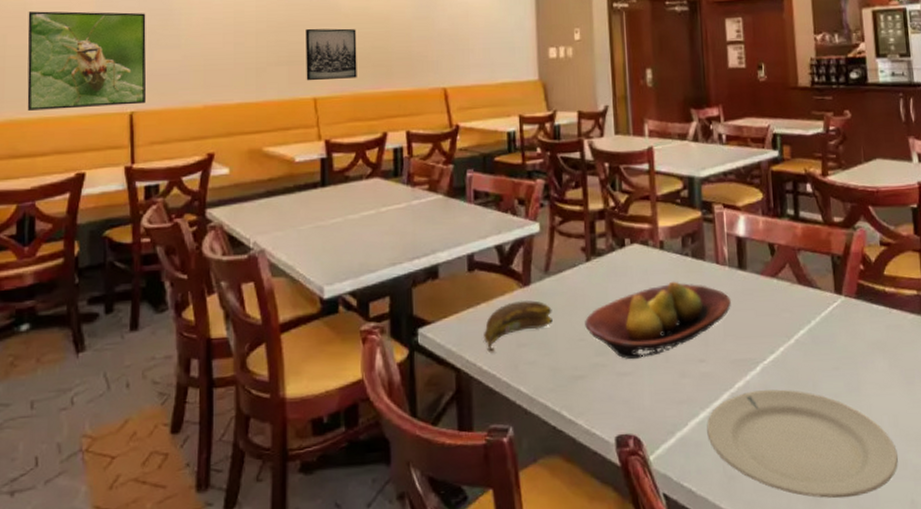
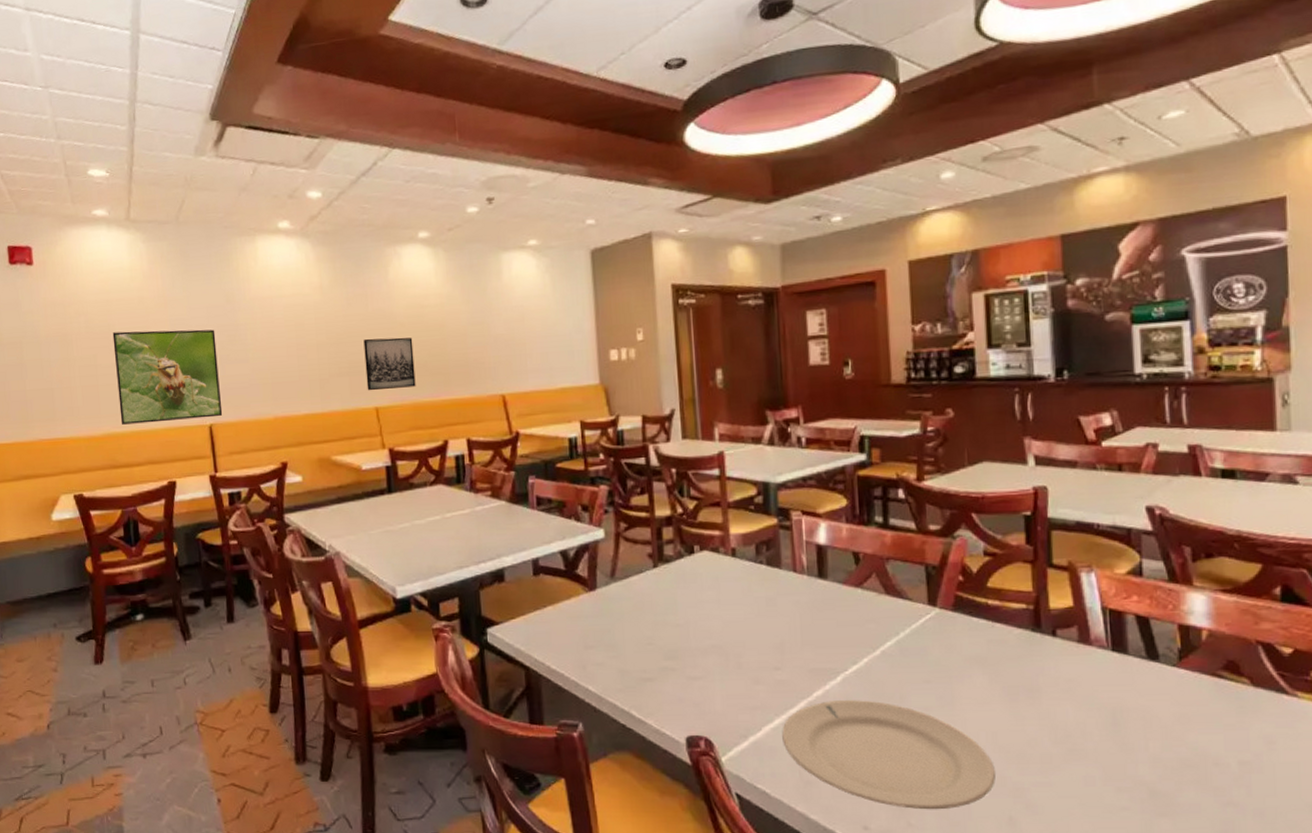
banana: present [484,300,553,354] -> none [551,604,620,654]
fruit bowl: present [585,281,732,360] -> none [653,589,811,665]

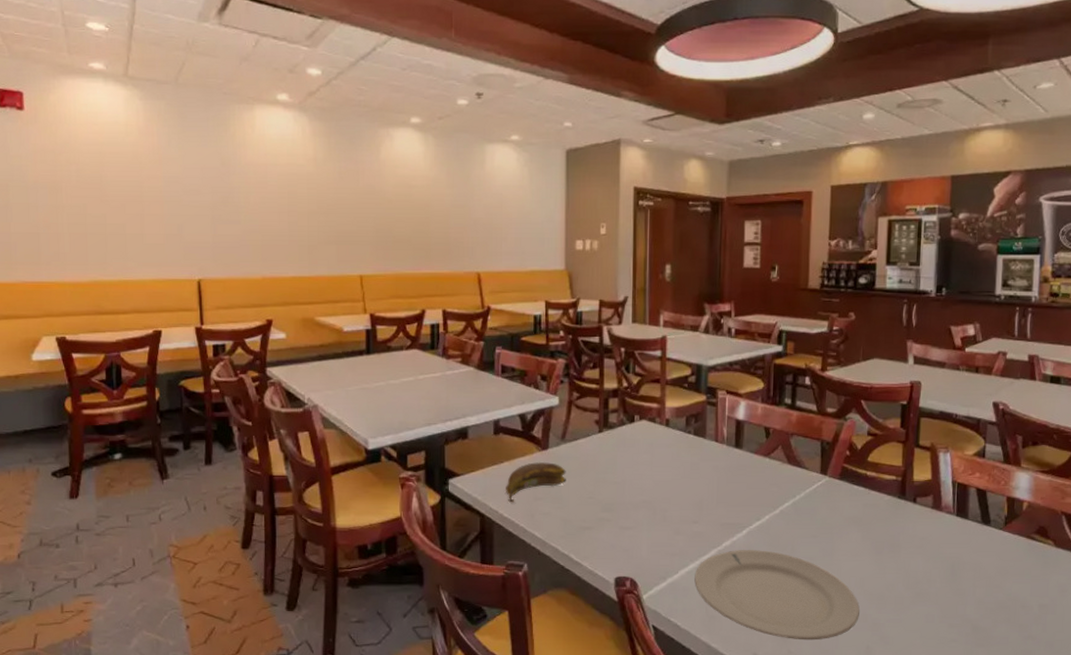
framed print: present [112,329,223,425] -> none [104,184,212,274]
wall art: present [363,337,416,391] -> none [353,211,399,260]
banana: none [551,604,620,654] -> present [506,461,566,504]

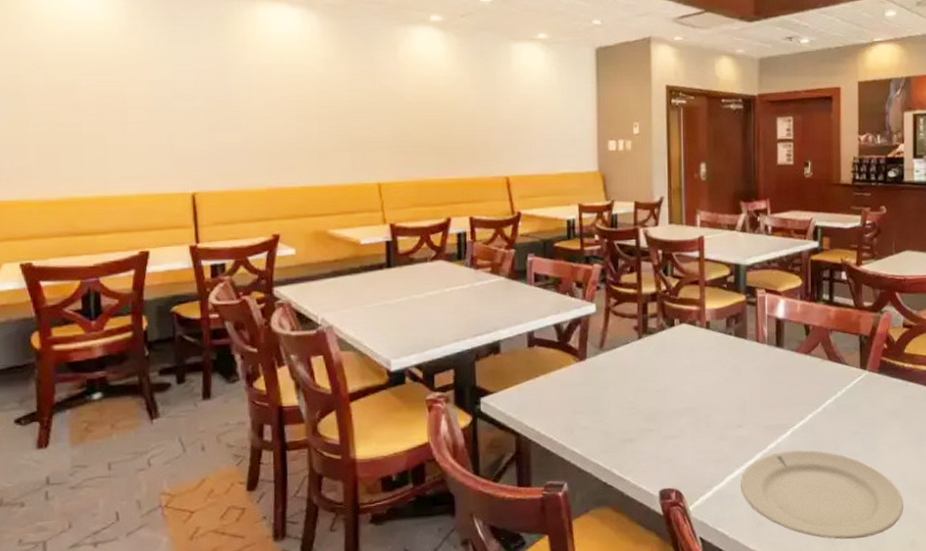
banana: present [506,461,566,504] -> none [542,373,606,420]

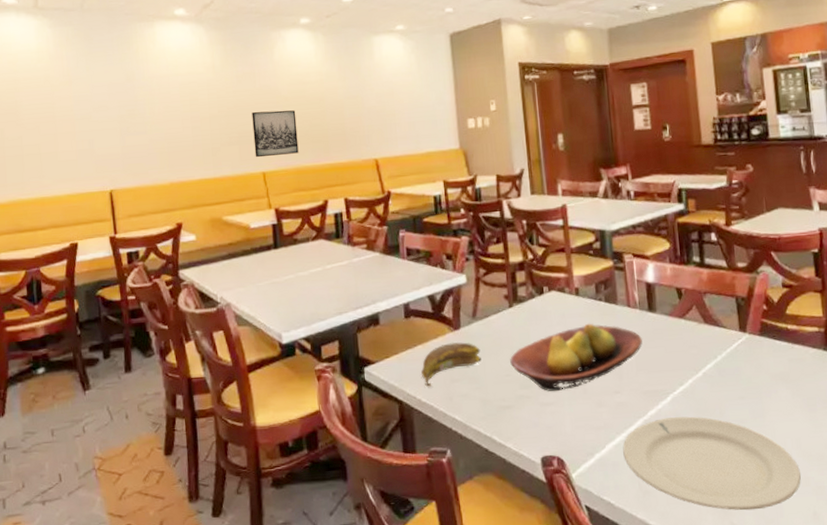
wall art: none [368,115,421,167] -> present [252,110,299,158]
banana: none [542,373,606,420] -> present [421,342,481,388]
fruit bowl: none [635,357,769,425] -> present [510,323,643,392]

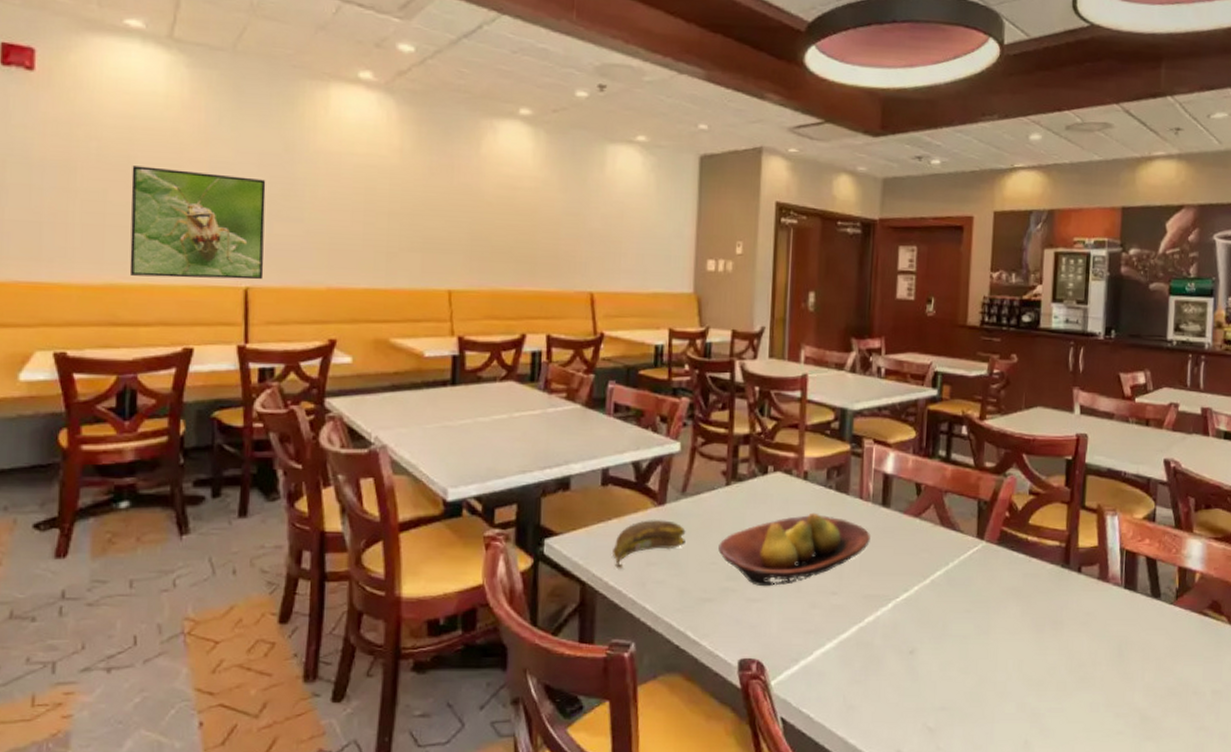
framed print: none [19,105,123,192] -> present [129,166,266,280]
wall art: present [252,110,299,158] -> none [441,214,500,273]
plate: present [623,416,801,511] -> none [831,627,1018,734]

